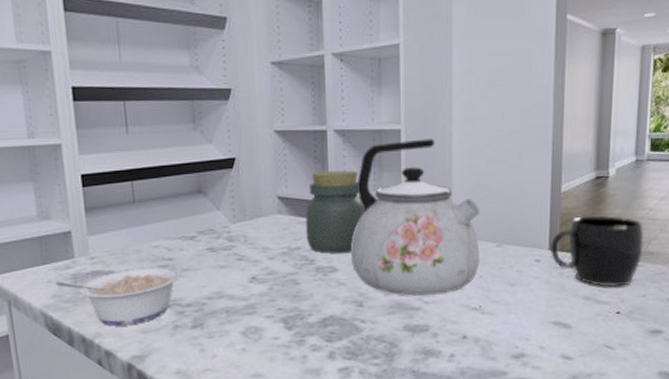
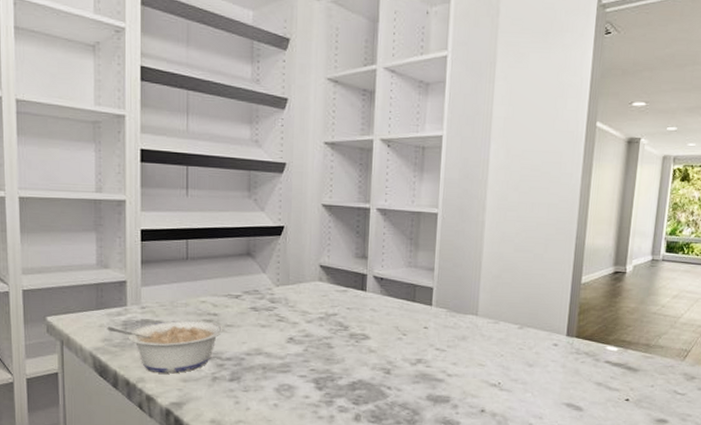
jar: present [305,170,365,253] -> none [343,245,400,322]
kettle: present [350,138,480,296] -> none [382,223,506,369]
mug: present [549,215,644,287] -> none [567,307,656,375]

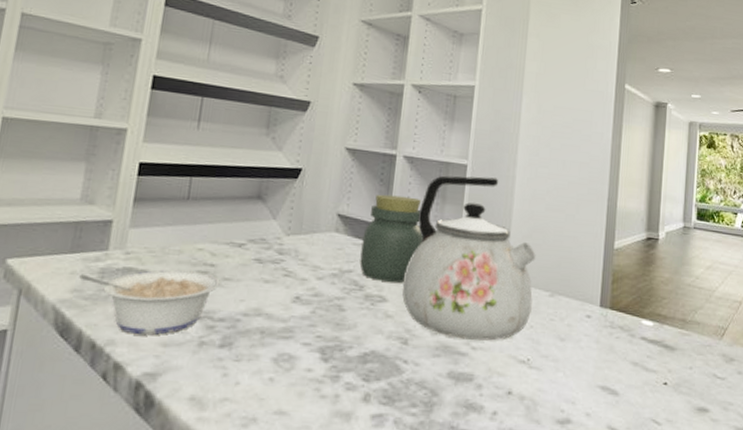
jar: none [343,245,400,322] -> present [359,194,424,283]
kettle: none [382,223,506,369] -> present [402,175,536,341]

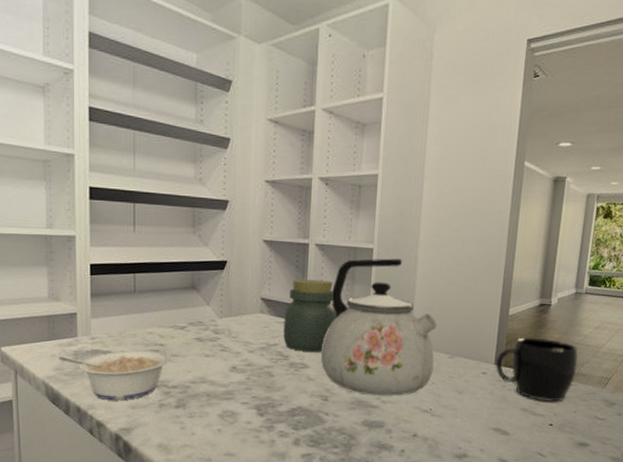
mug: none [600,275,691,355] -> present [495,337,578,402]

